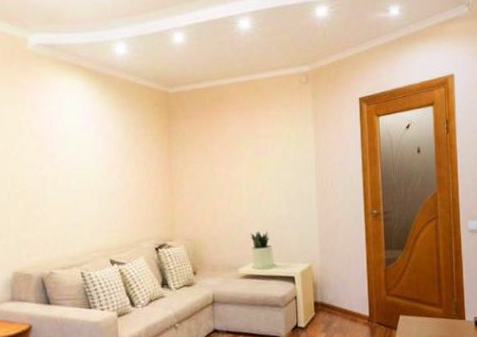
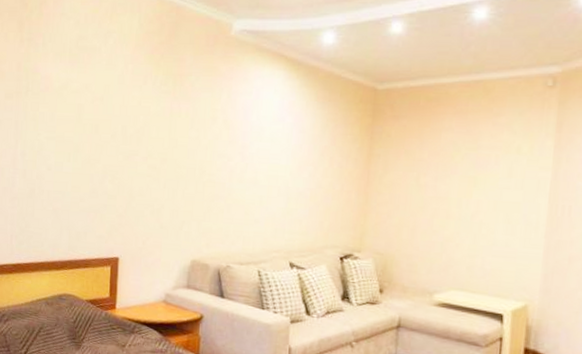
planter: present [251,230,277,271] -> none [449,255,483,302]

